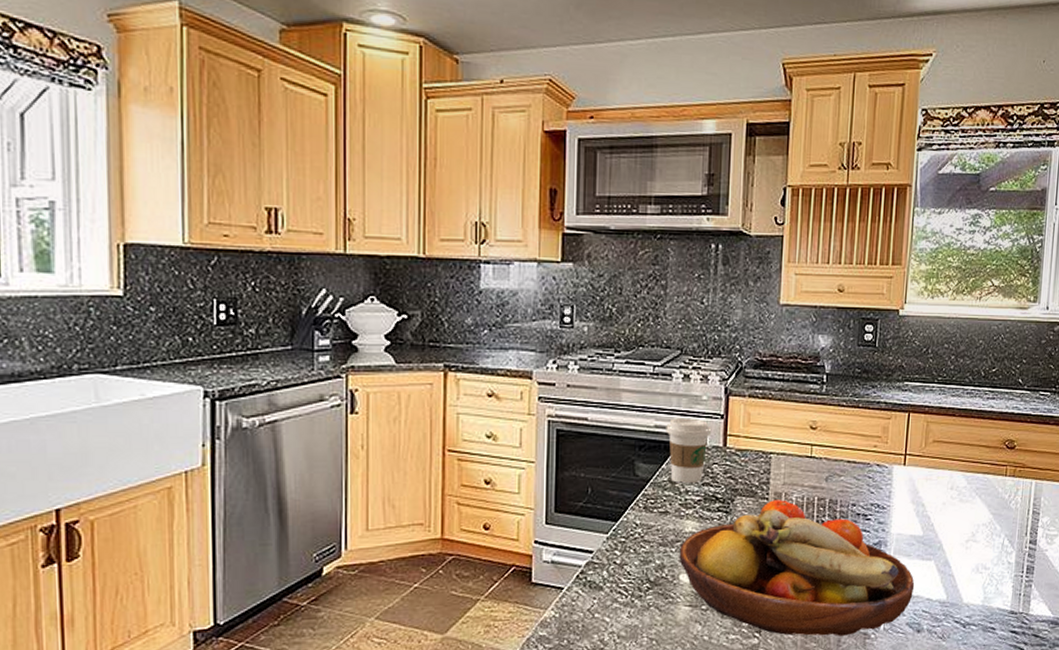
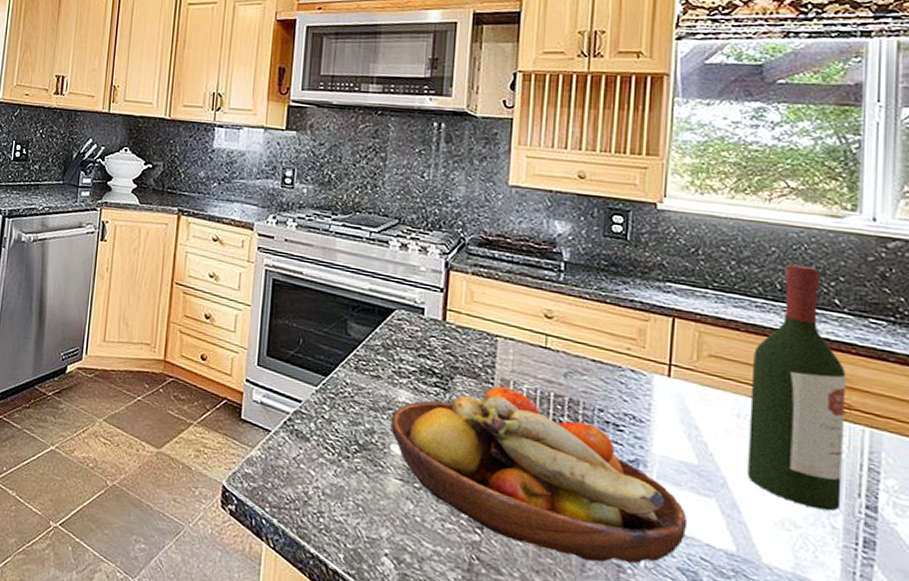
coffee cup: present [666,418,712,483] -> none [380,284,430,353]
wine bottle: none [956,353,1023,552] -> present [747,264,847,511]

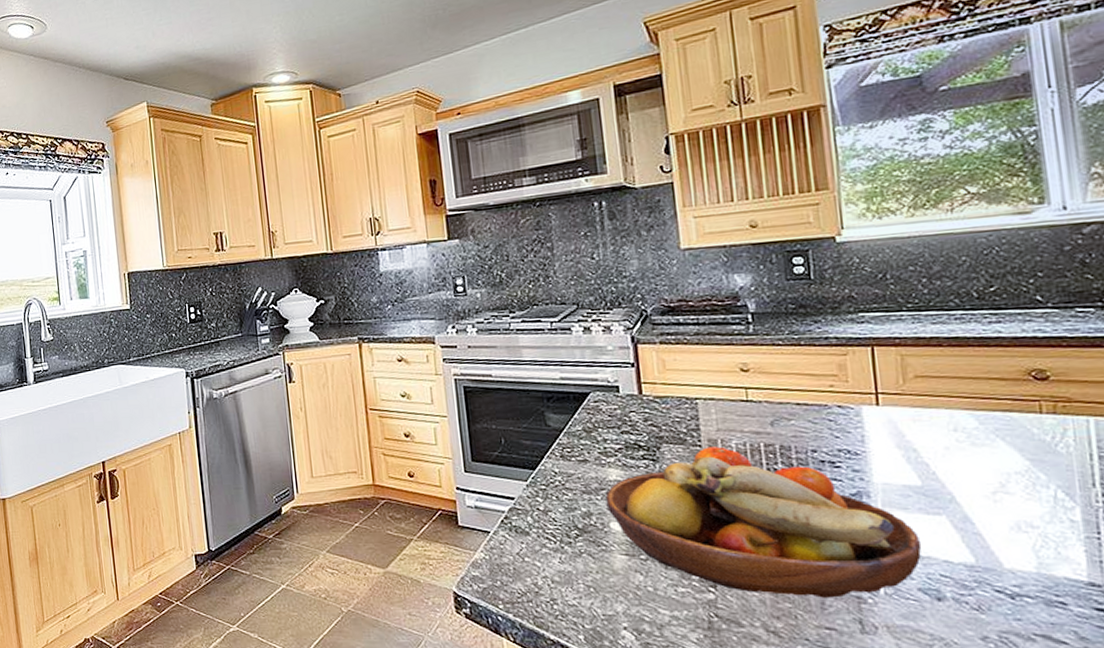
wine bottle: present [747,264,847,511] -> none [960,268,1076,506]

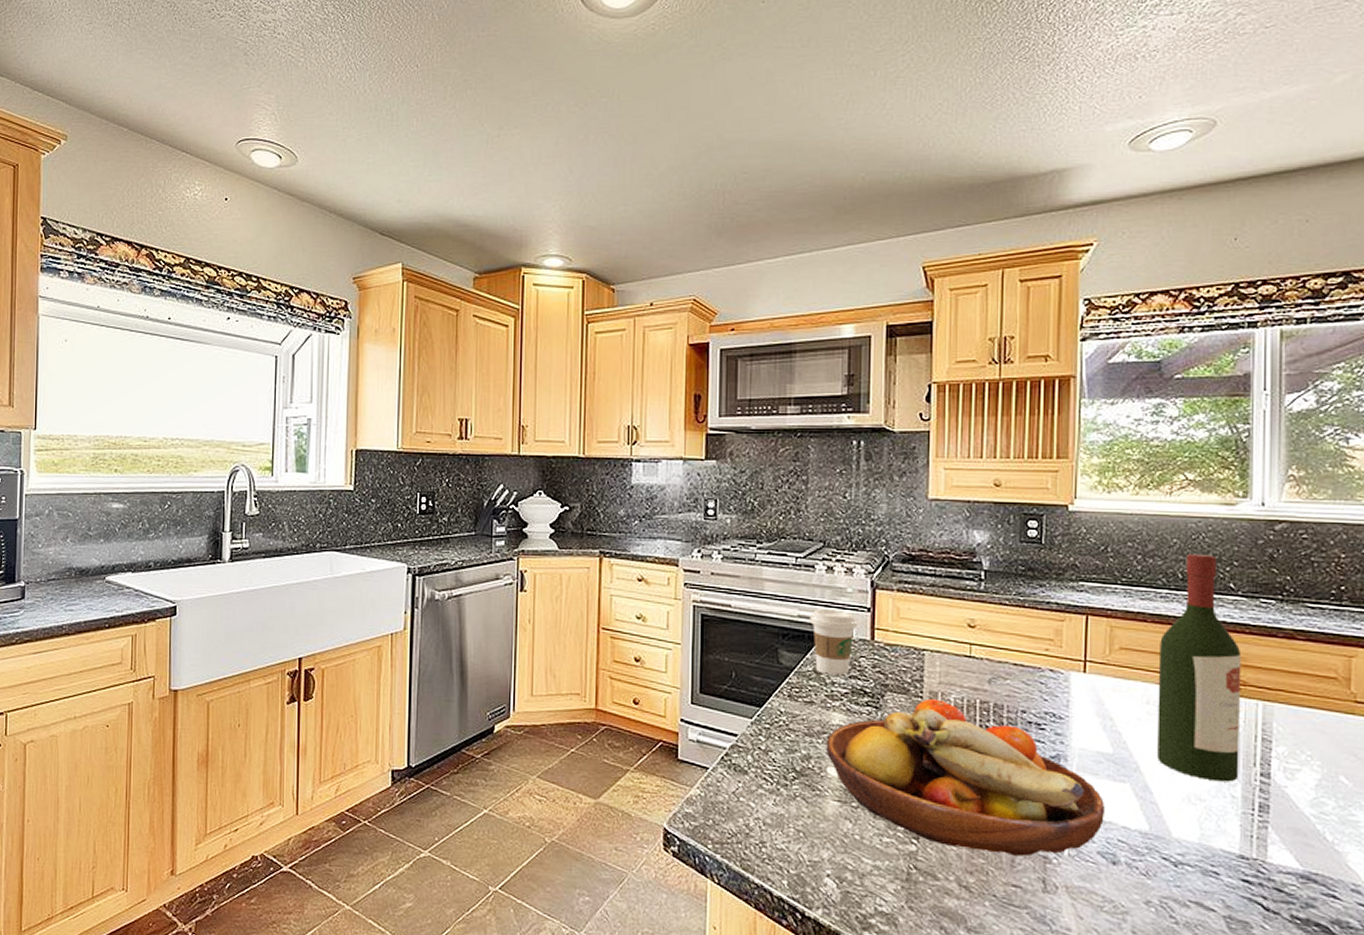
coffee cup: none [572,368,624,432] -> present [809,609,858,675]
wine bottle: none [960,268,1076,506] -> present [1157,553,1242,782]

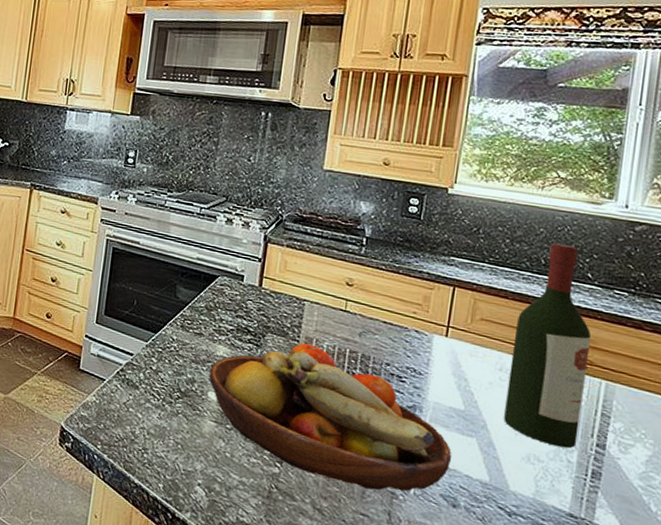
coffee cup: present [809,609,858,675] -> none [206,254,249,314]

